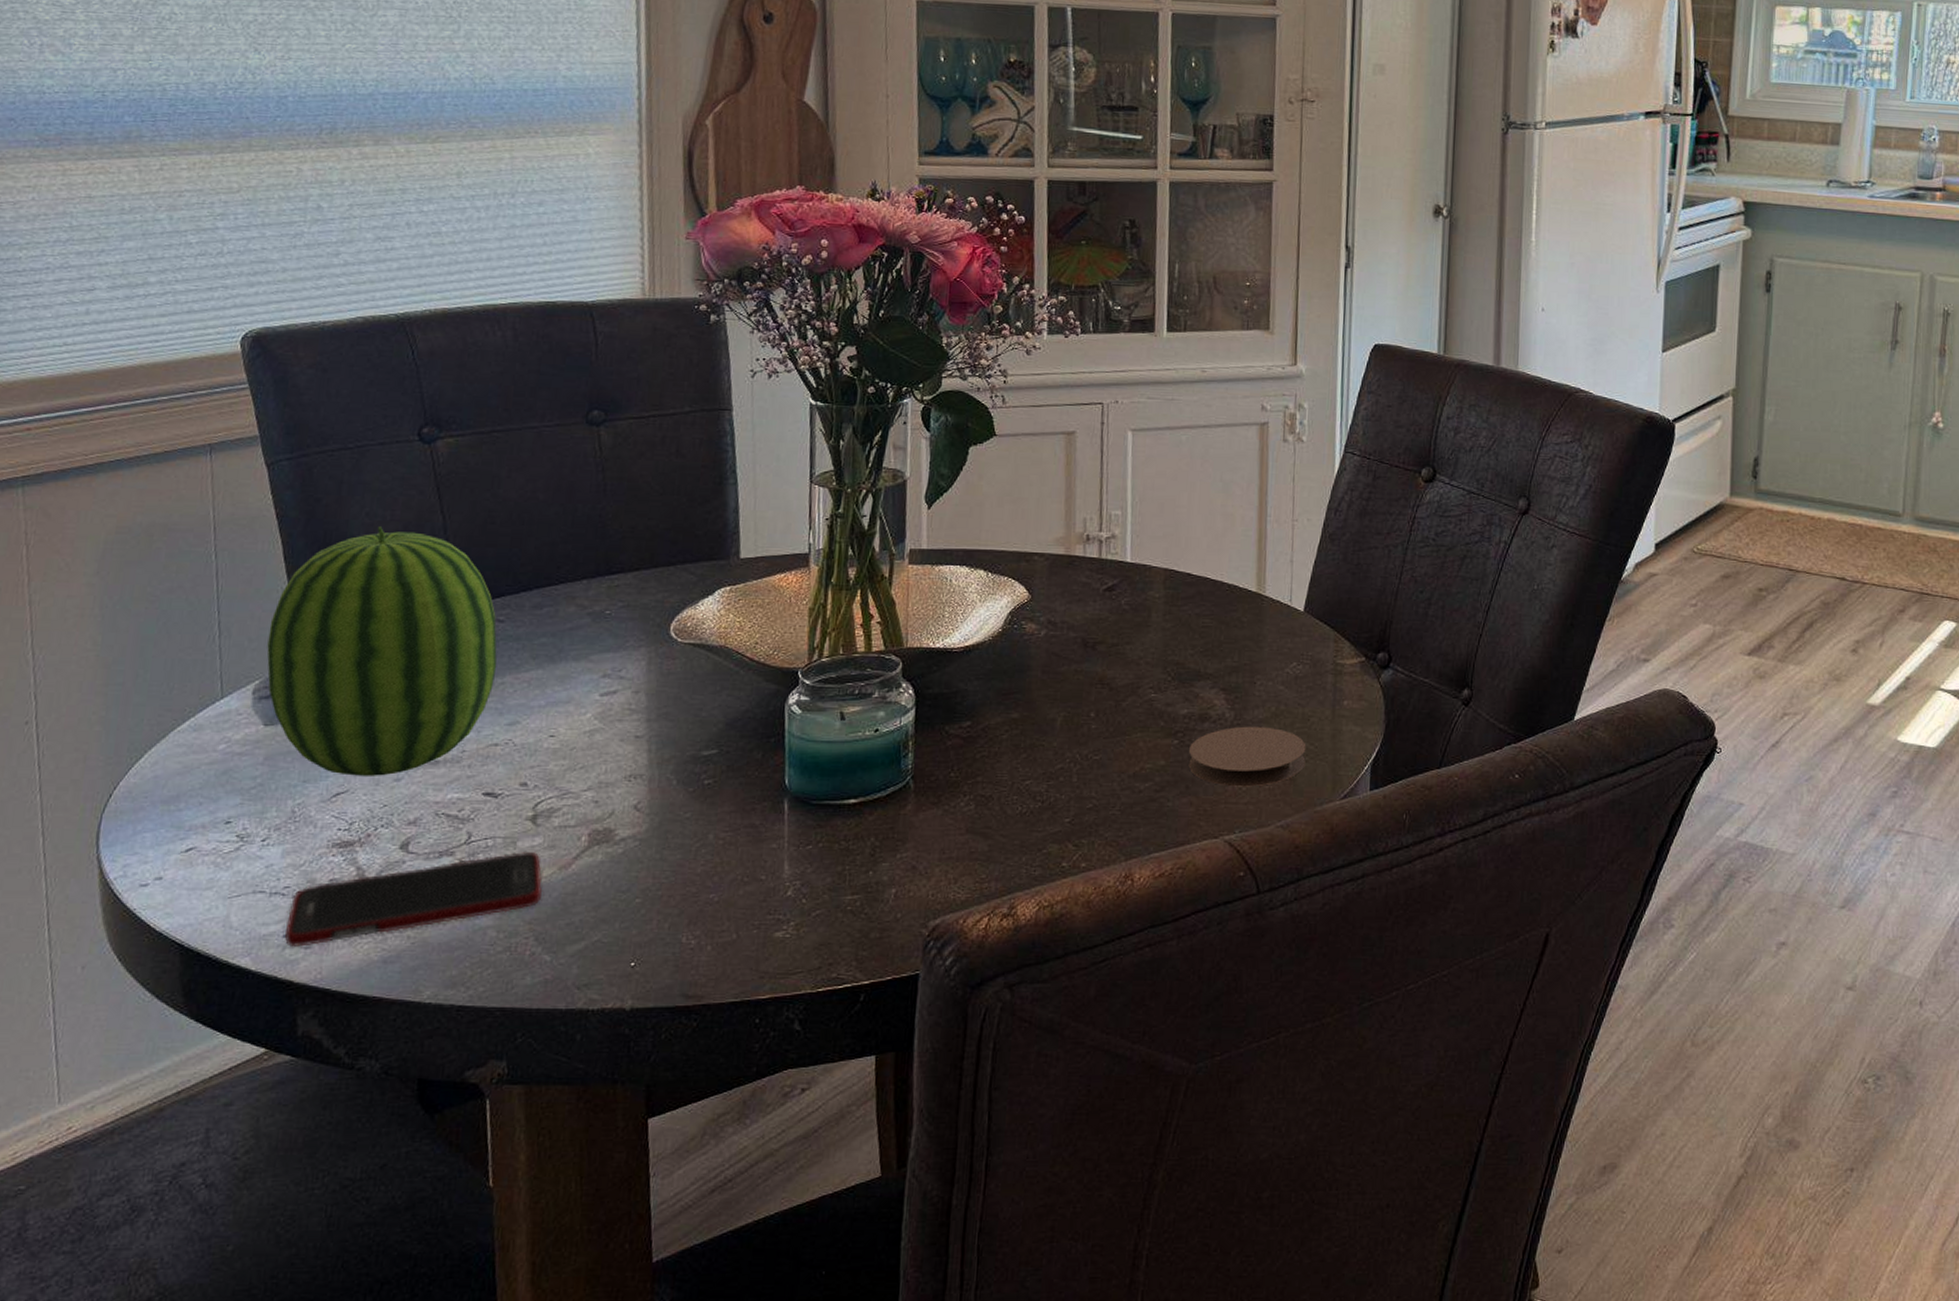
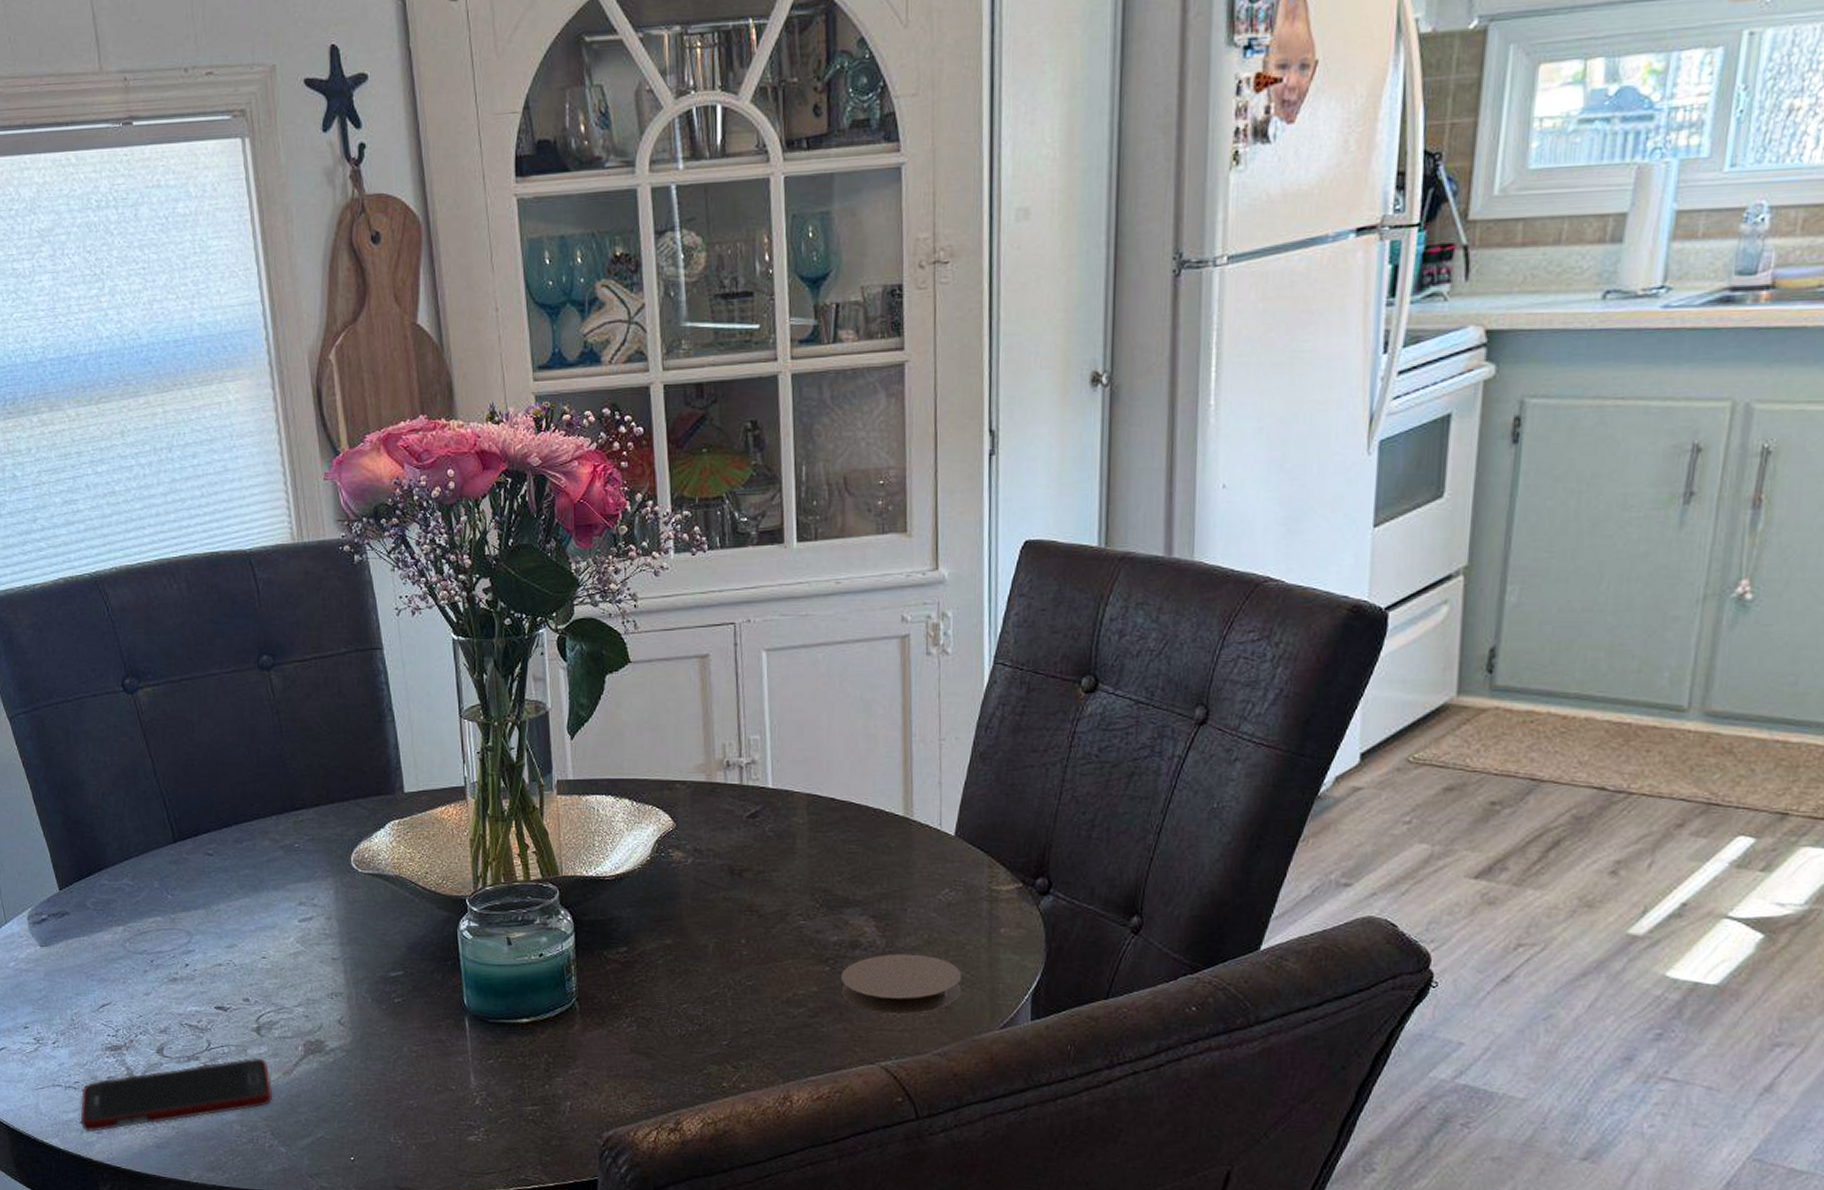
fruit: present [267,526,497,776] -> none [32,771,212,991]

